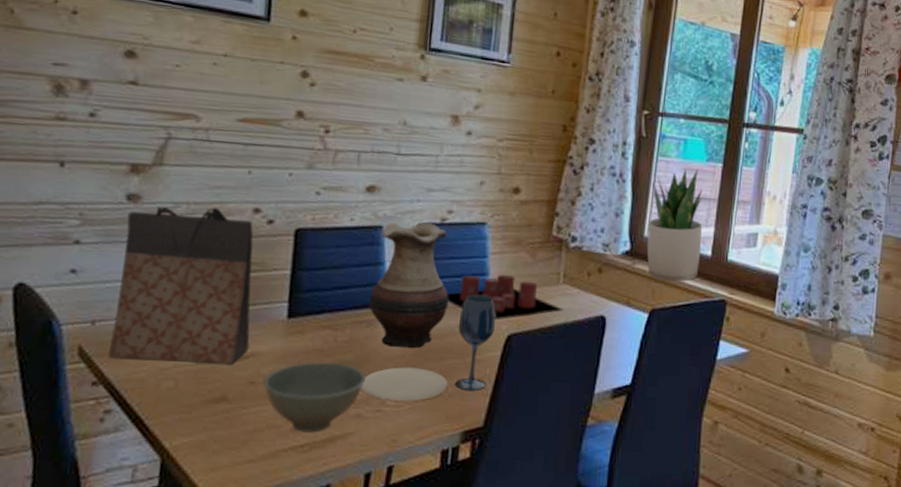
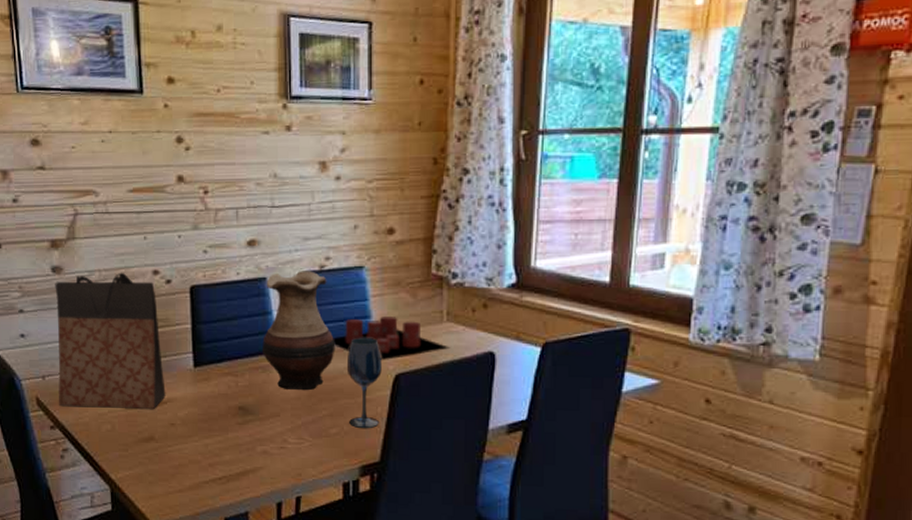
bowl: present [263,362,366,433] -> none [181,405,267,467]
plate: present [361,367,448,402] -> none [265,408,343,440]
planter: present [646,169,705,283] -> none [534,188,599,313]

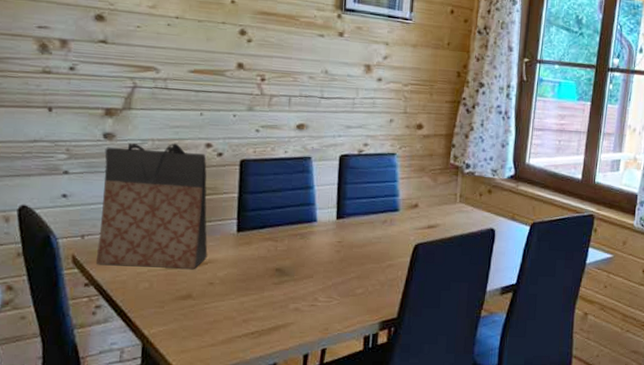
vase: present [261,271,335,391] -> none [301,153,367,256]
candle: present [333,315,451,361] -> none [365,195,461,233]
wineglass: present [346,337,382,429] -> none [373,212,405,290]

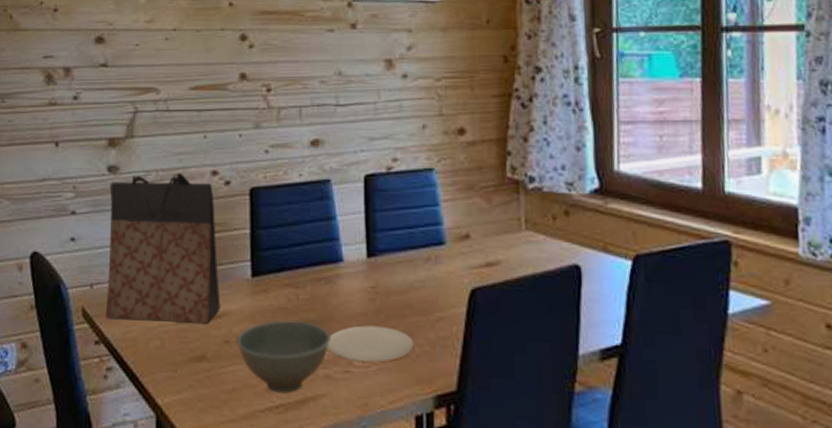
bowl: none [220,267,301,323] -> present [236,320,330,393]
plate: none [298,270,368,298] -> present [327,325,414,363]

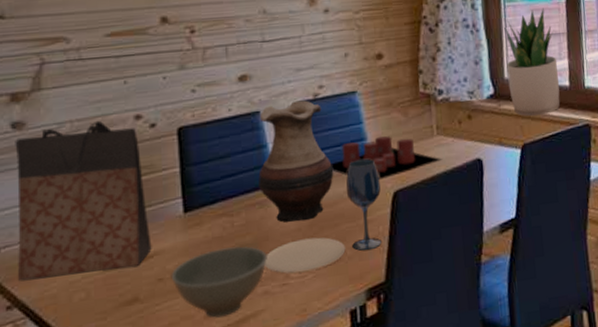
vase: none [324,173,405,306] -> present [257,100,334,223]
candle: none [402,222,531,274] -> present [331,135,443,181]
wineglass: none [417,246,456,352] -> present [345,158,382,252]
planter: none [616,87,689,222] -> present [504,8,560,117]

